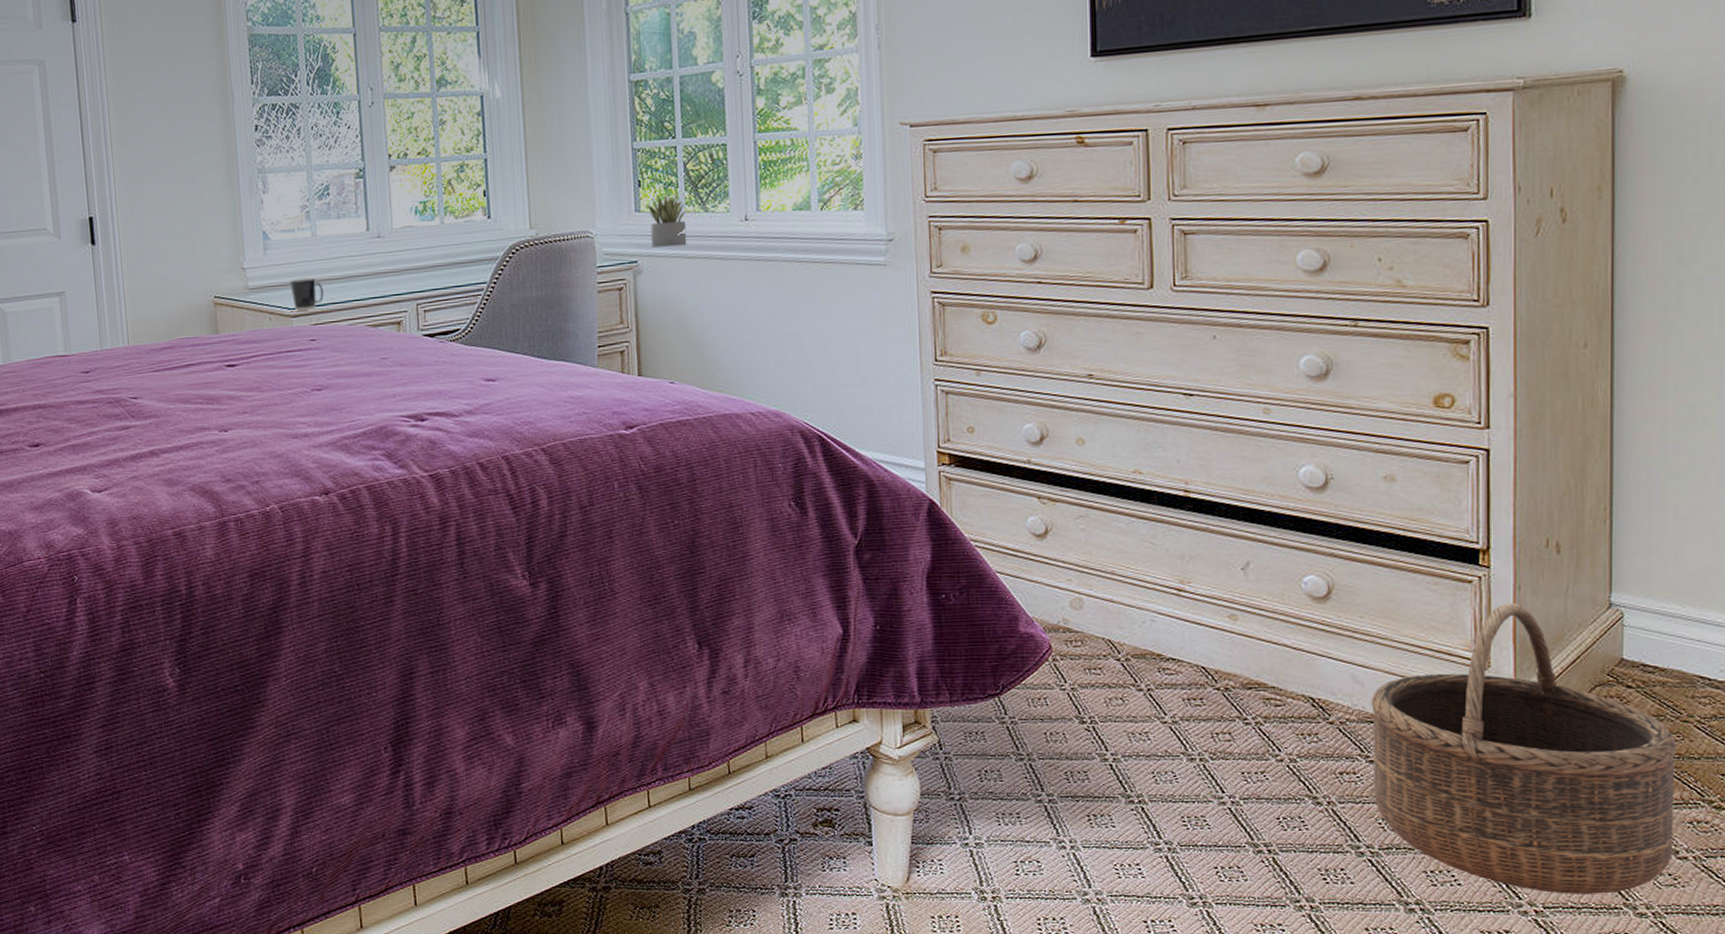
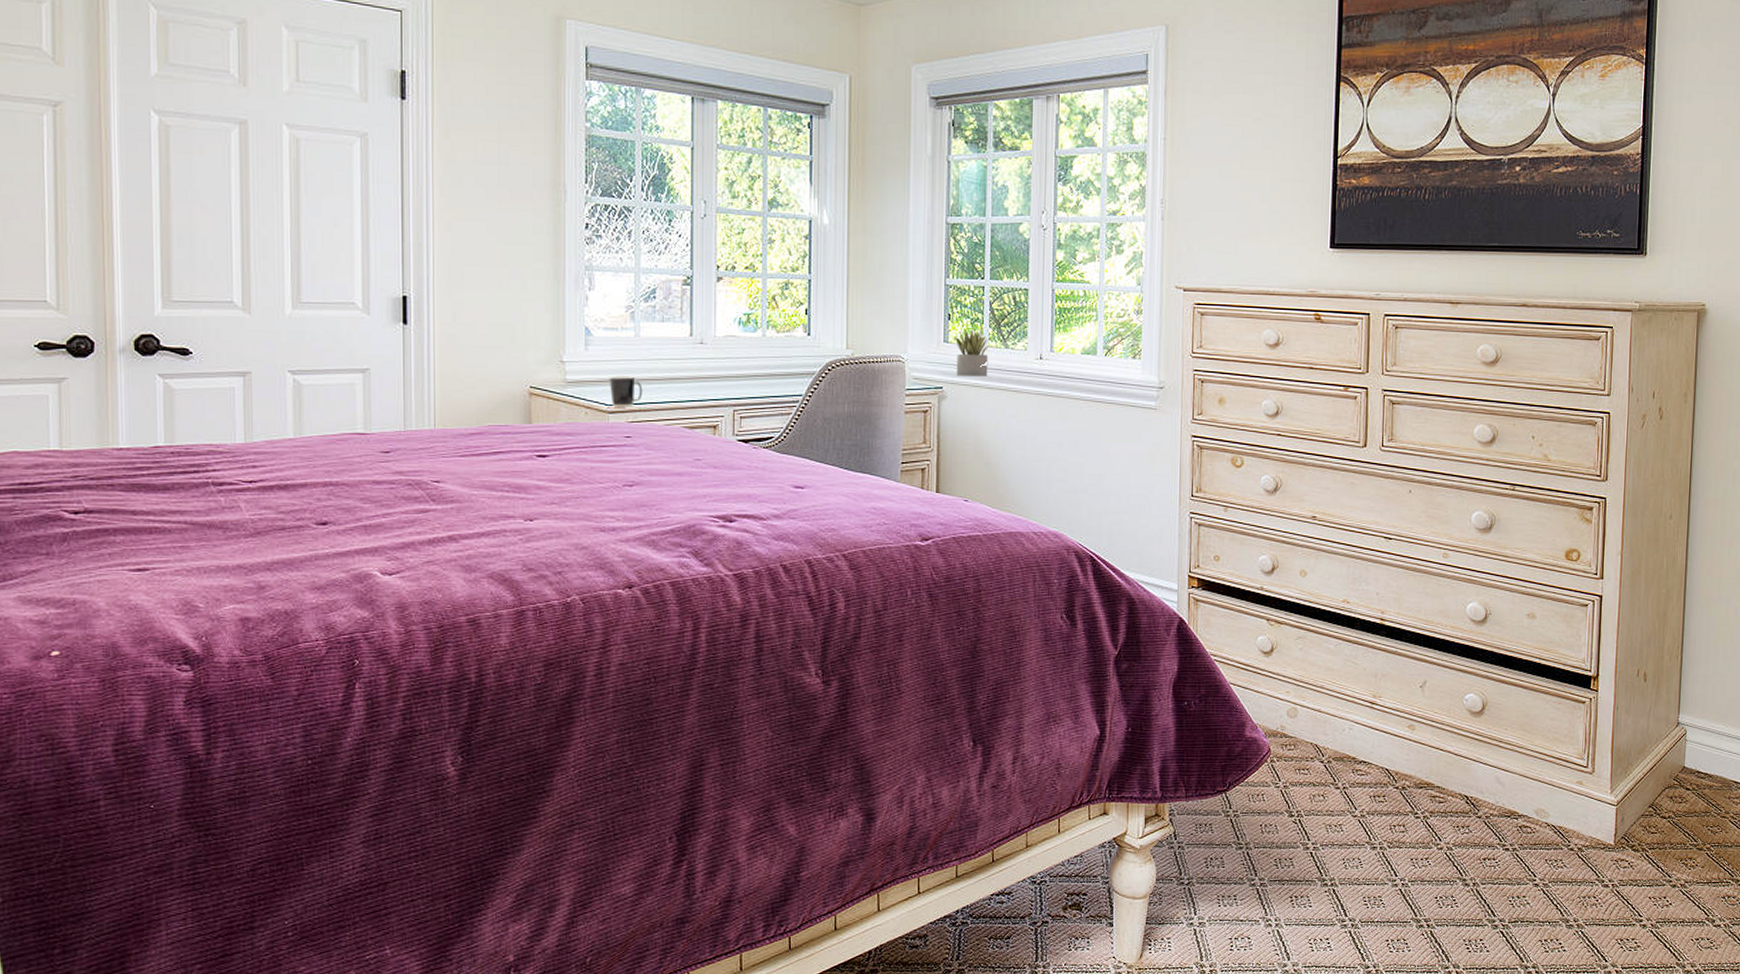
basket: present [1371,603,1676,894] -> none [1507,721,1717,957]

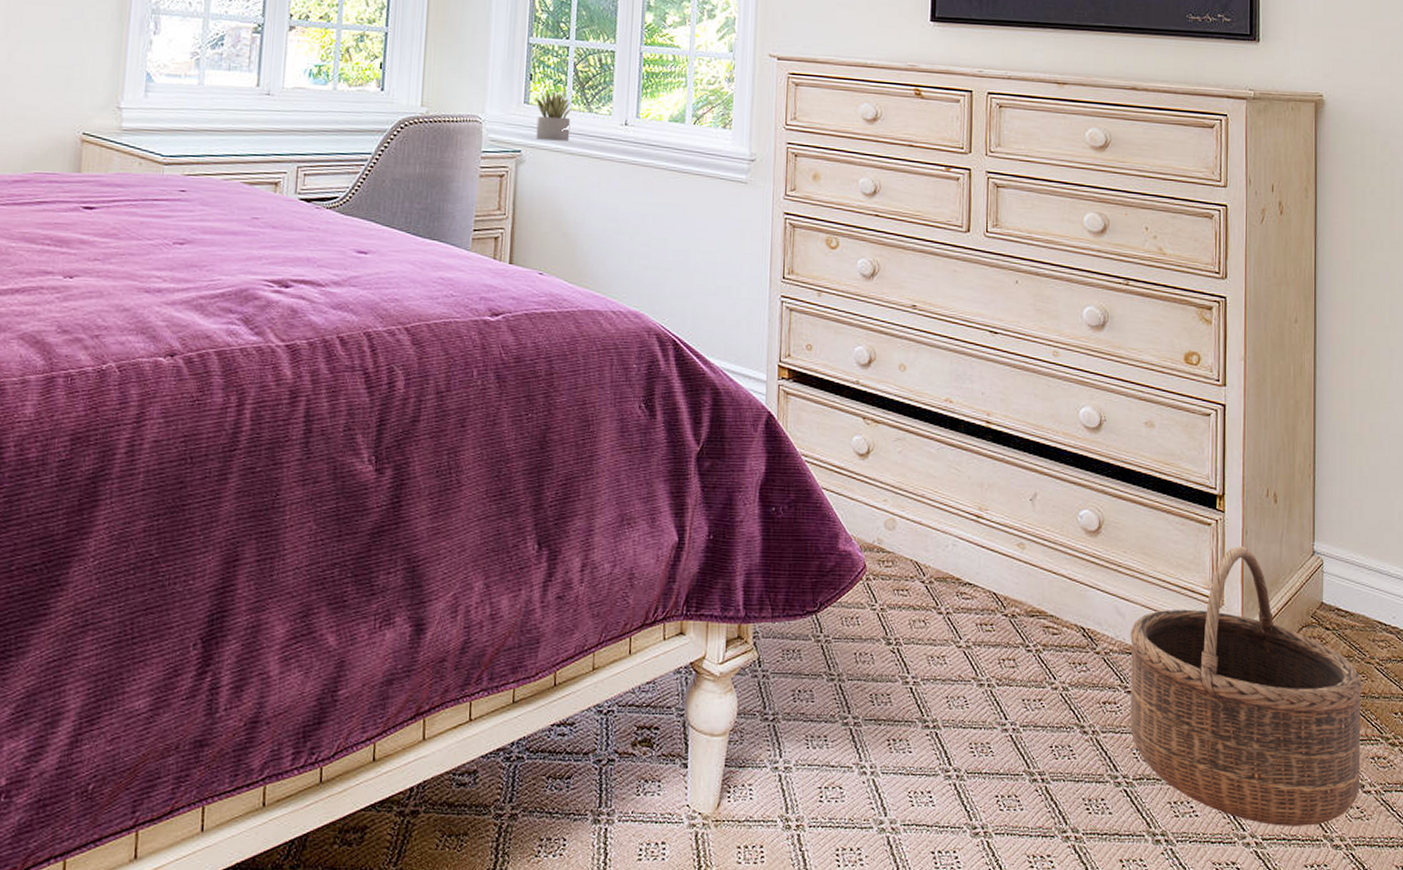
mug: present [609,376,643,407] -> none [167,125,203,159]
basket: none [1507,721,1717,957] -> present [1130,547,1361,826]

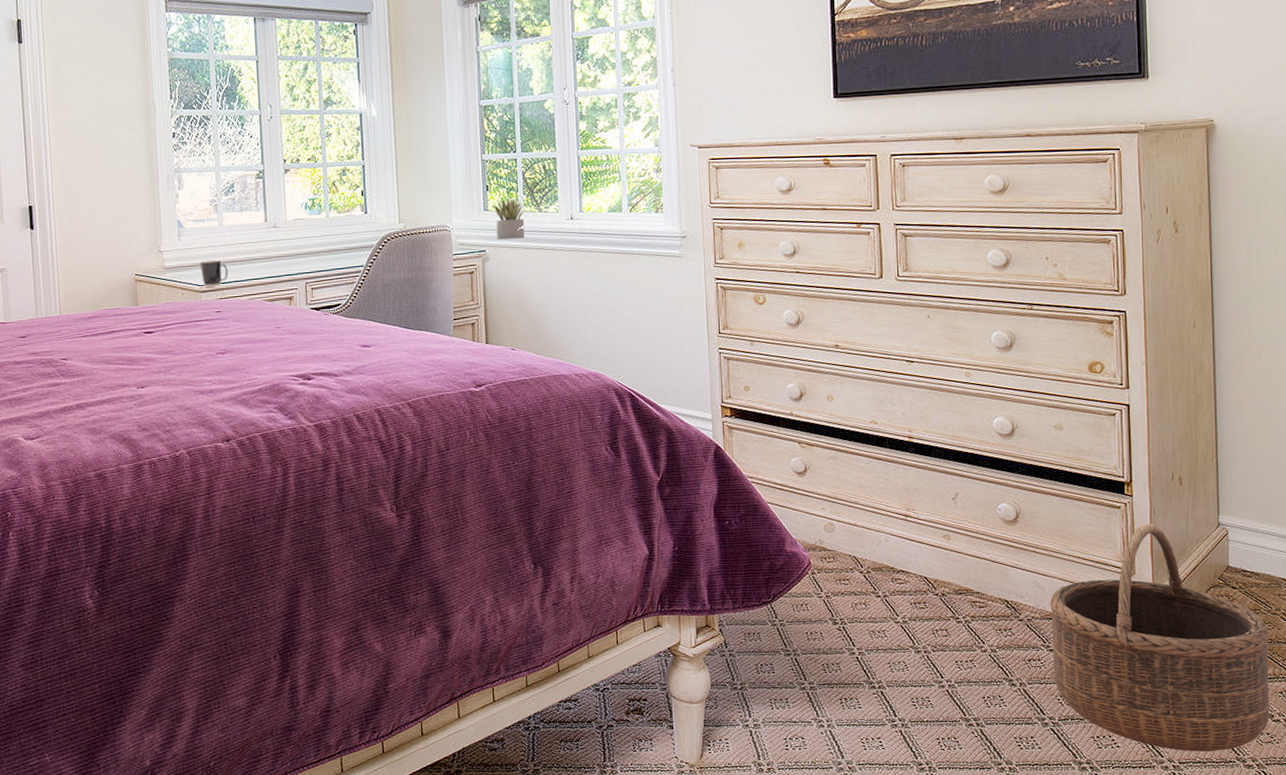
mug: none [167,125,203,159] -> present [199,259,228,287]

